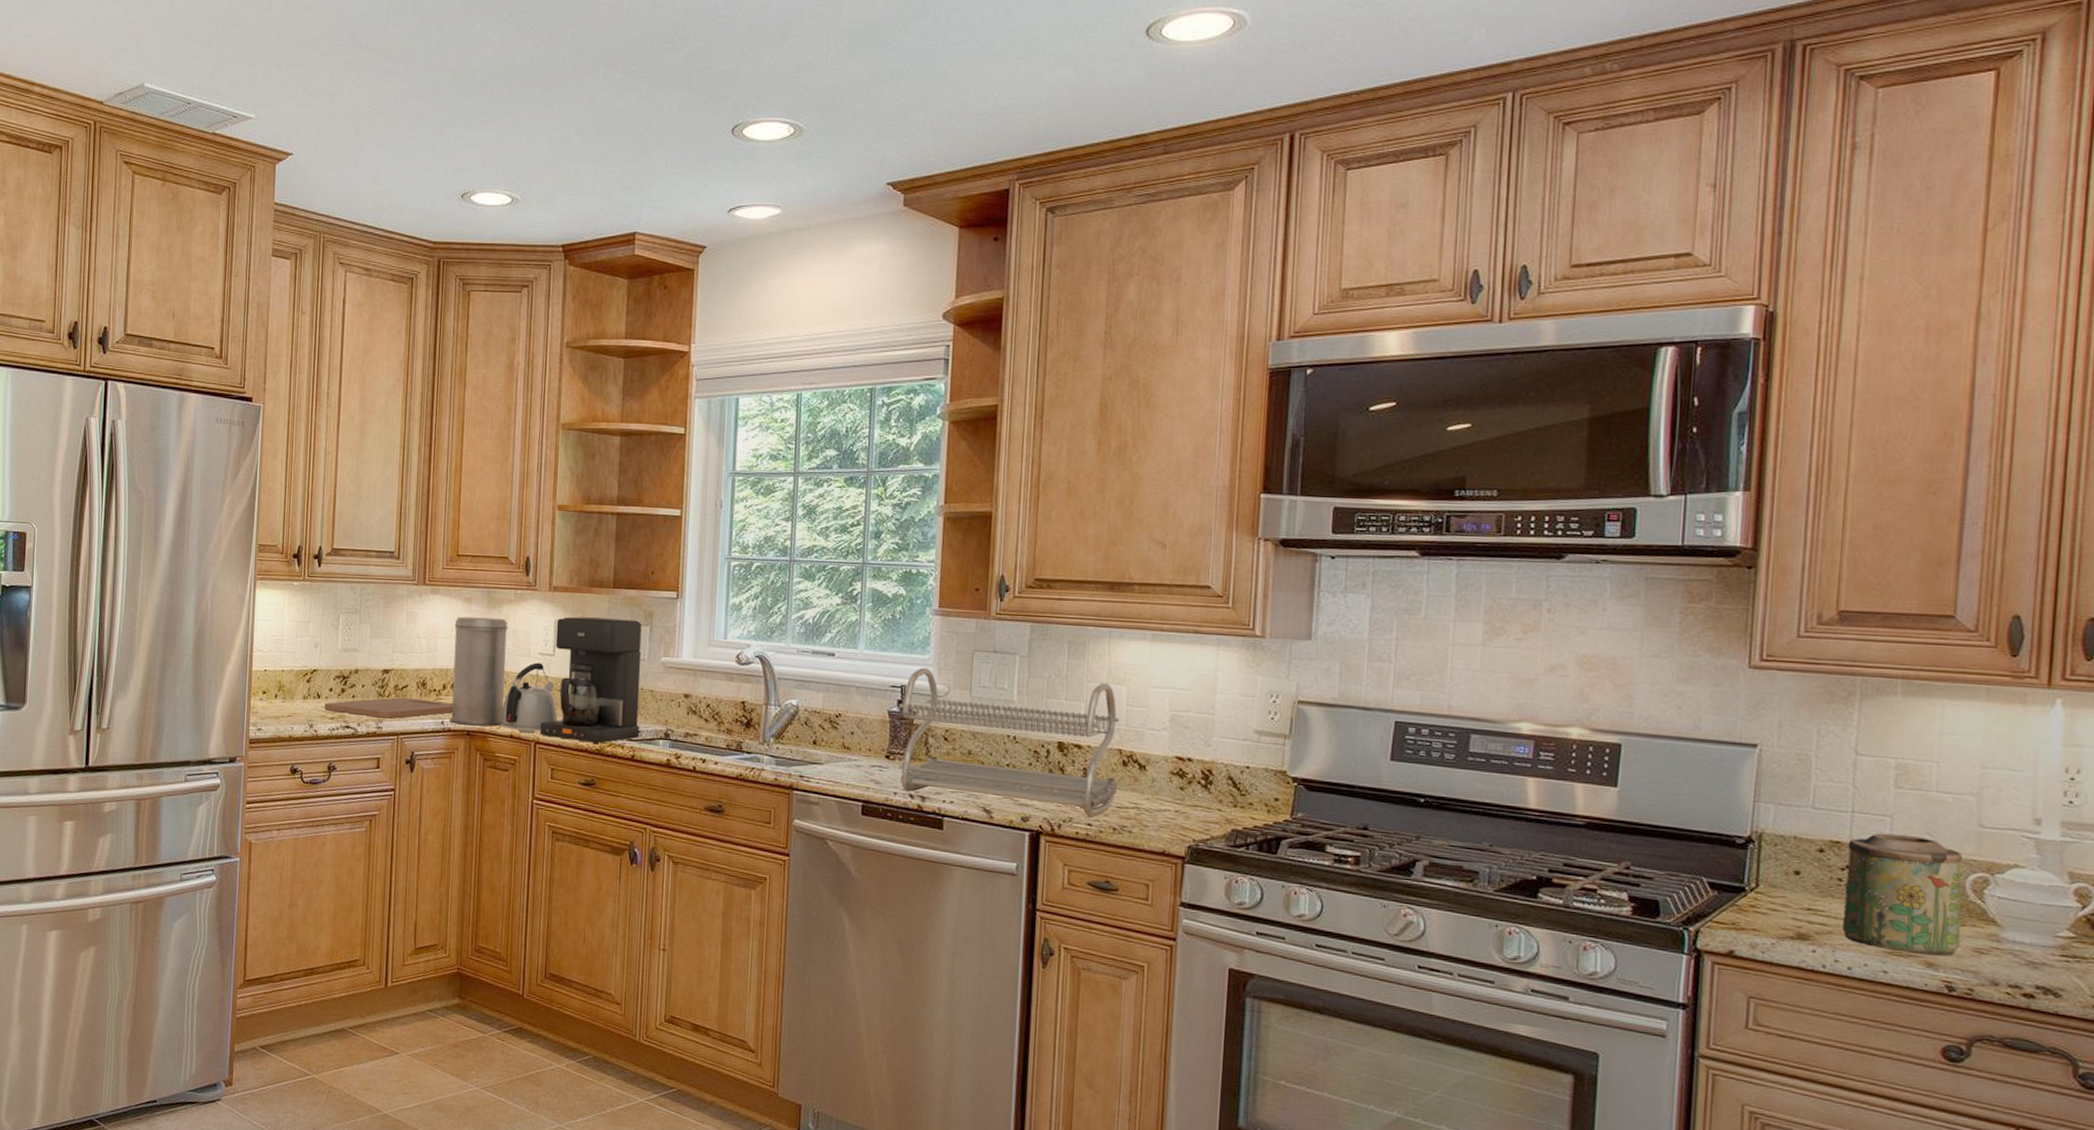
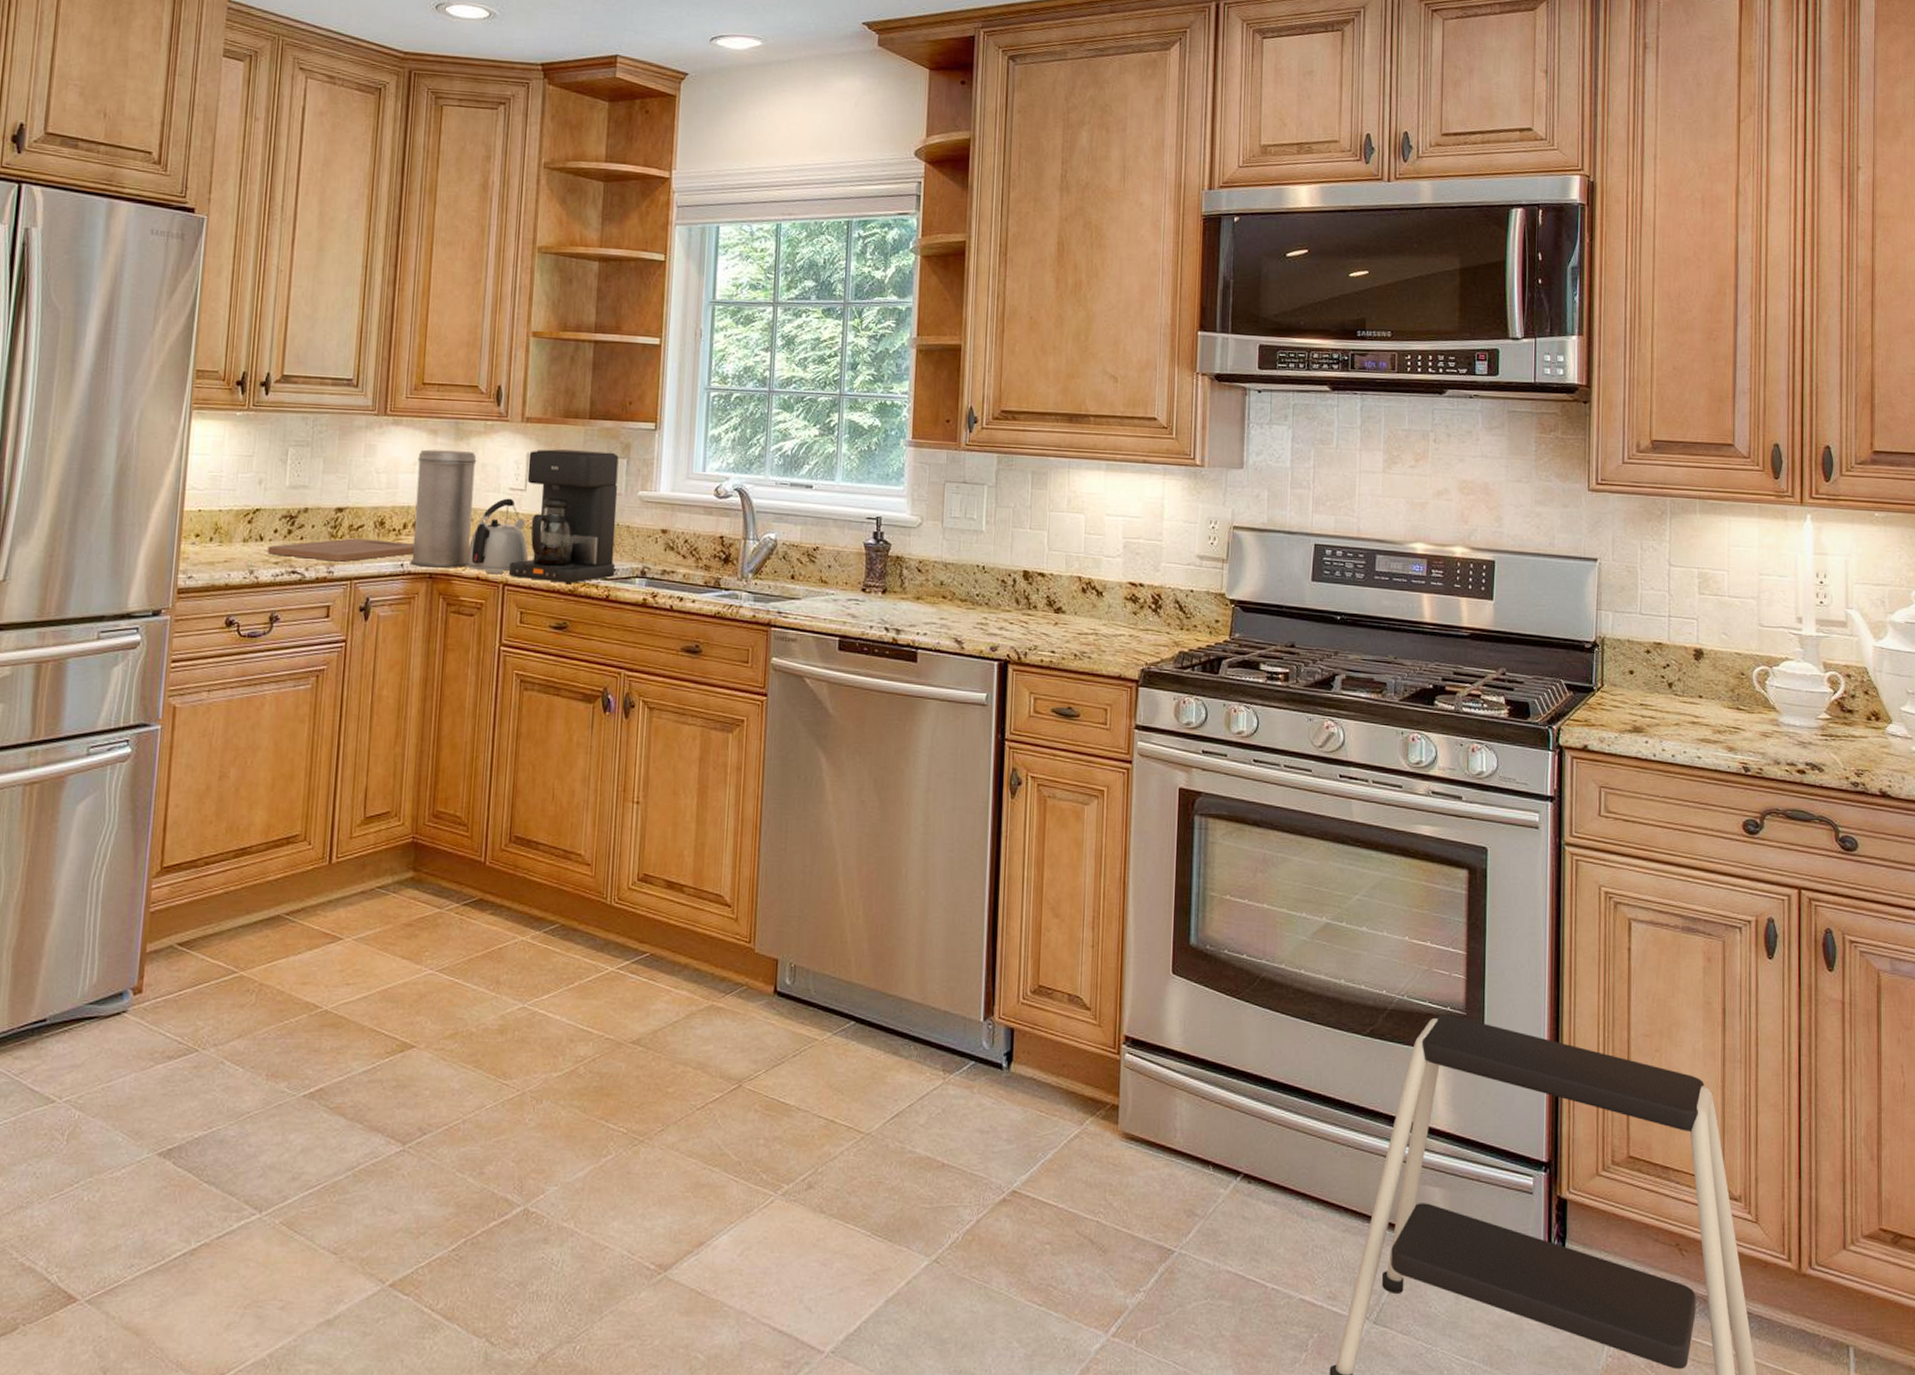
dish rack: present [897,667,1119,817] -> none [873,499,1079,645]
canister: present [1841,833,1964,956] -> none [1666,634,1751,741]

